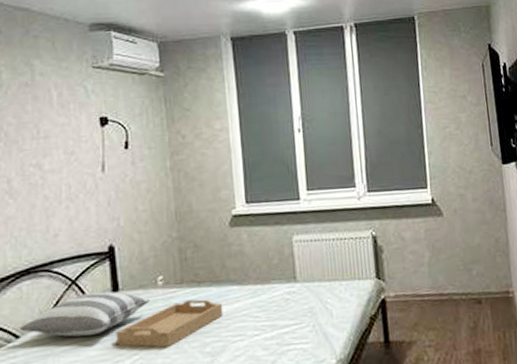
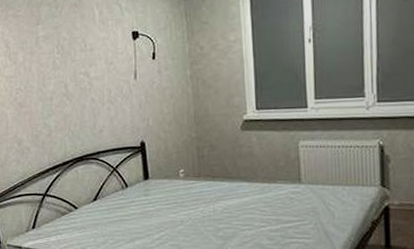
pillow: present [20,291,151,337] -> none [78,178,174,213]
serving tray: present [116,299,223,348] -> none [147,191,234,228]

